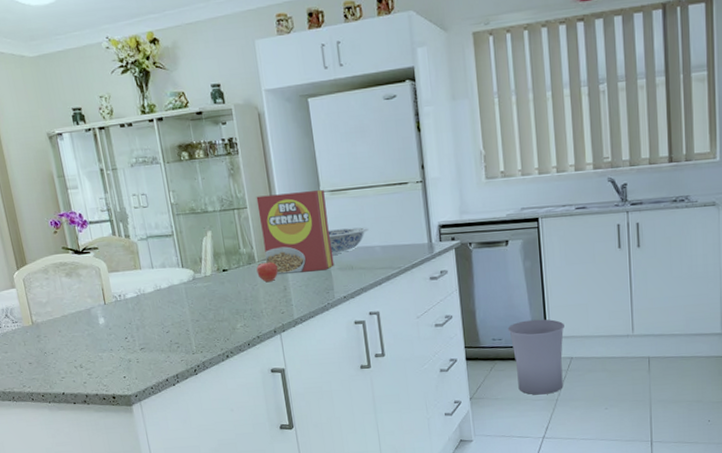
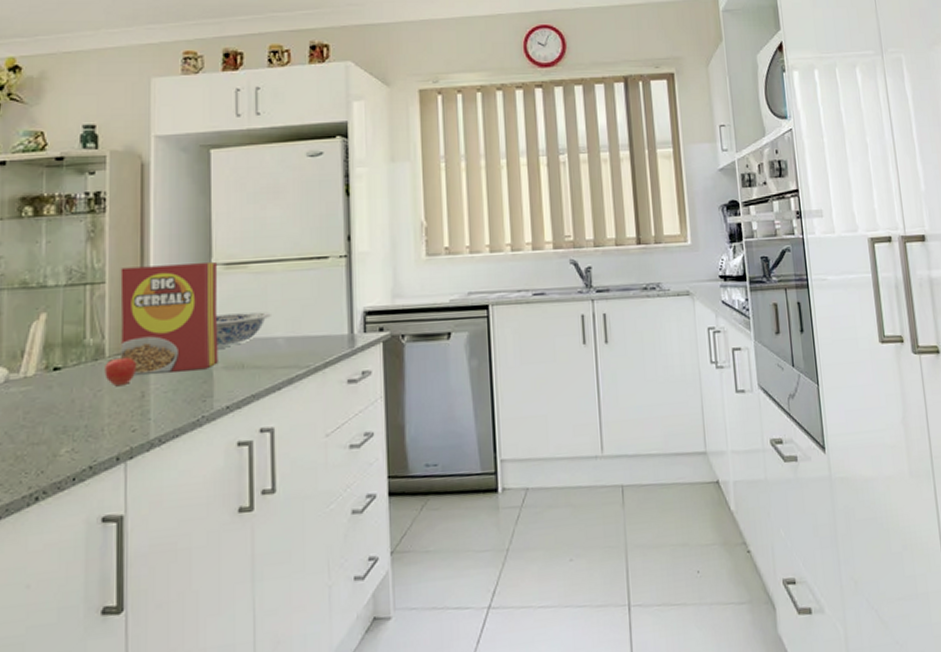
waste bin: present [507,319,564,395] -> none [446,435,518,544]

